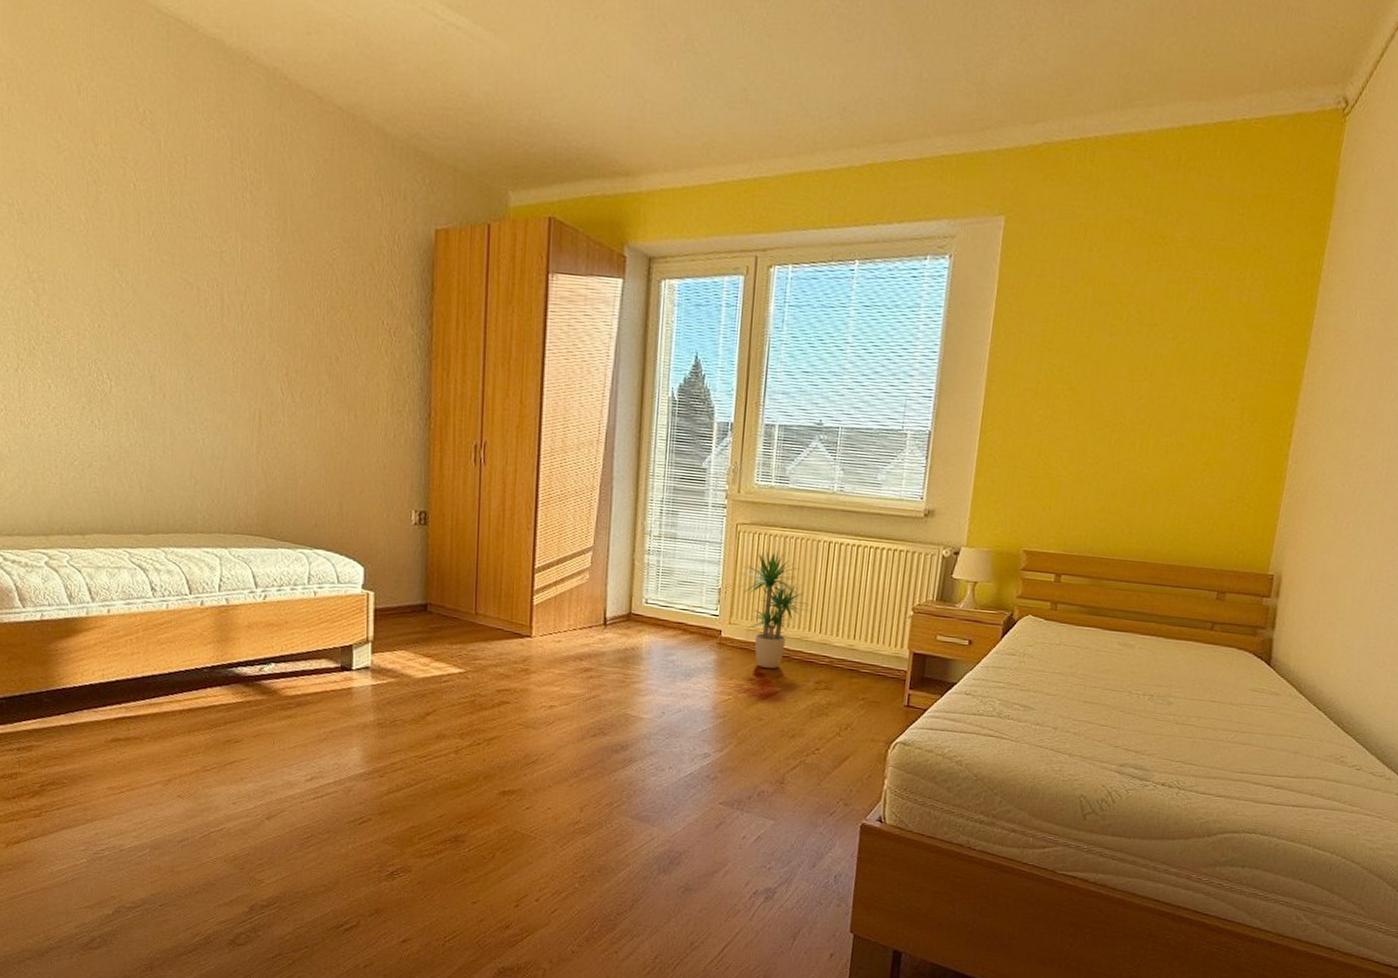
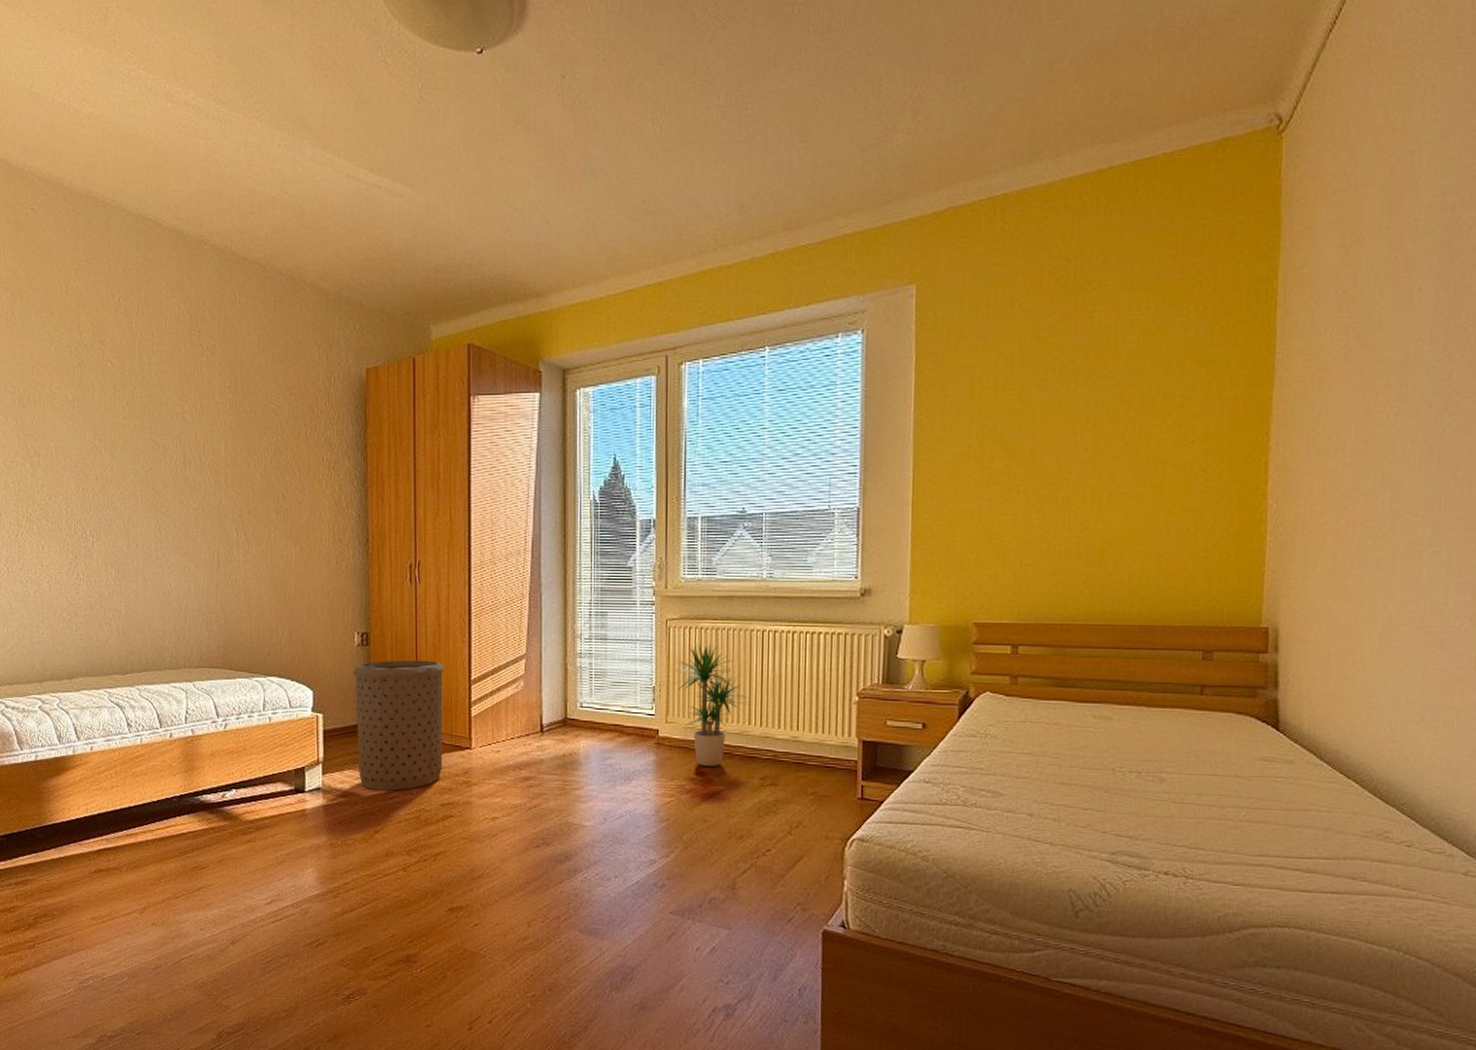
laundry basket: none [408,542,507,675] -> present [352,660,444,791]

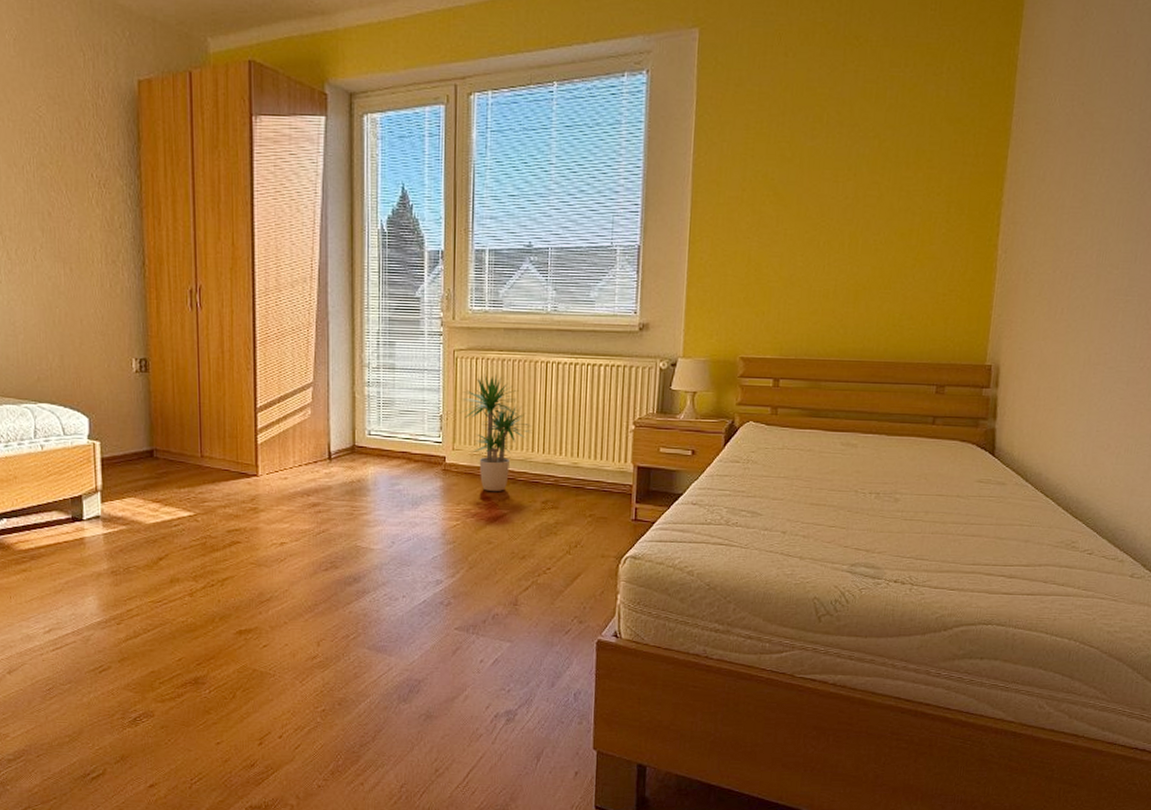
laundry basket: present [352,660,444,791] -> none [131,387,229,518]

